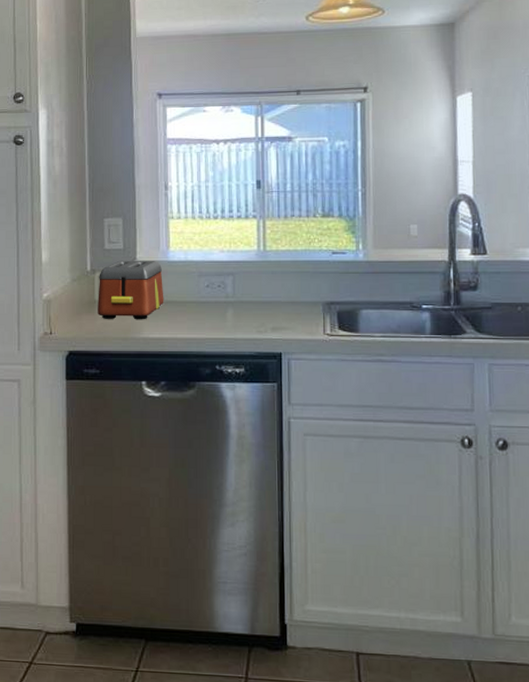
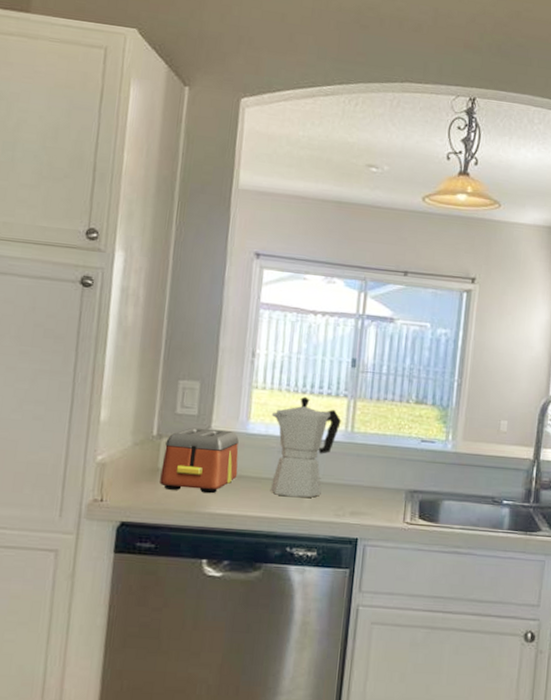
moka pot: none [188,221,253,318] -> present [270,396,341,498]

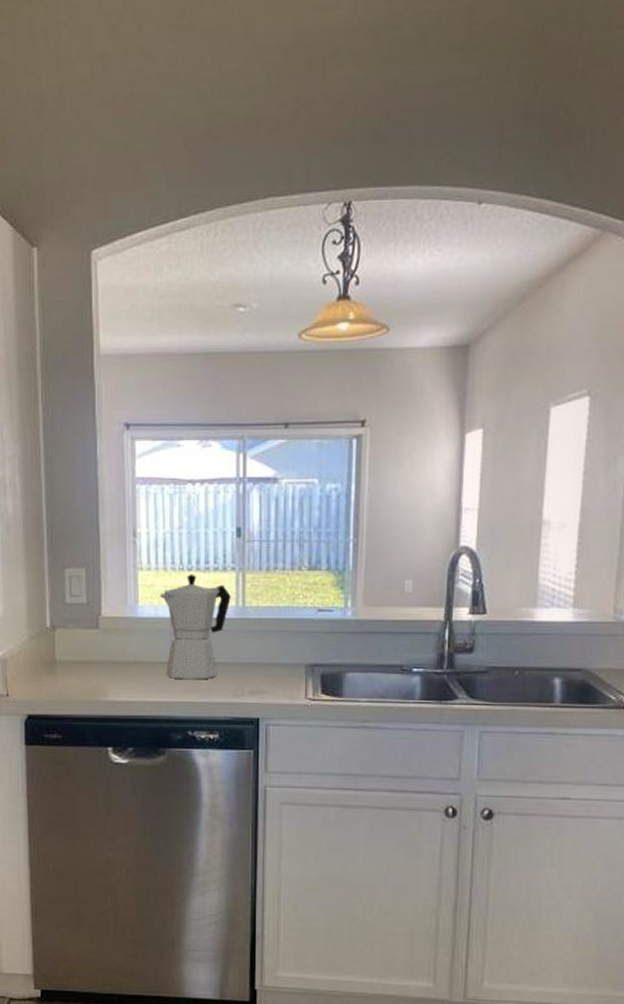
toaster: present [160,427,239,494] -> none [58,616,132,682]

